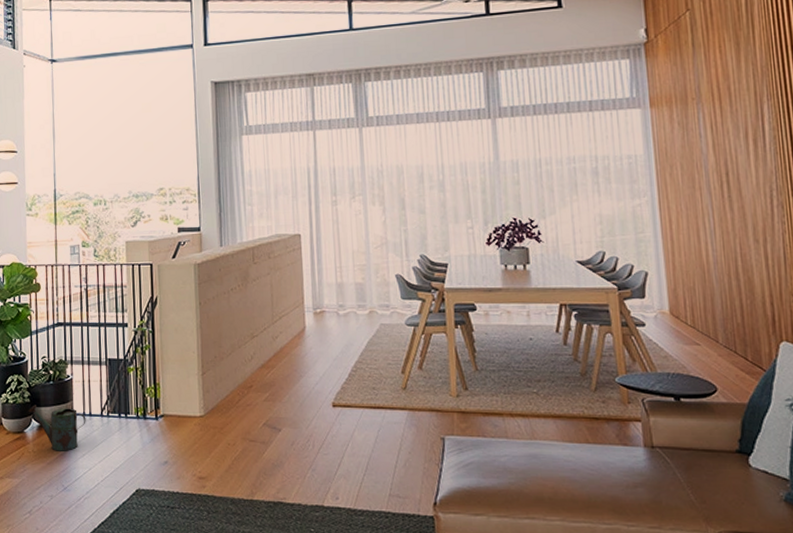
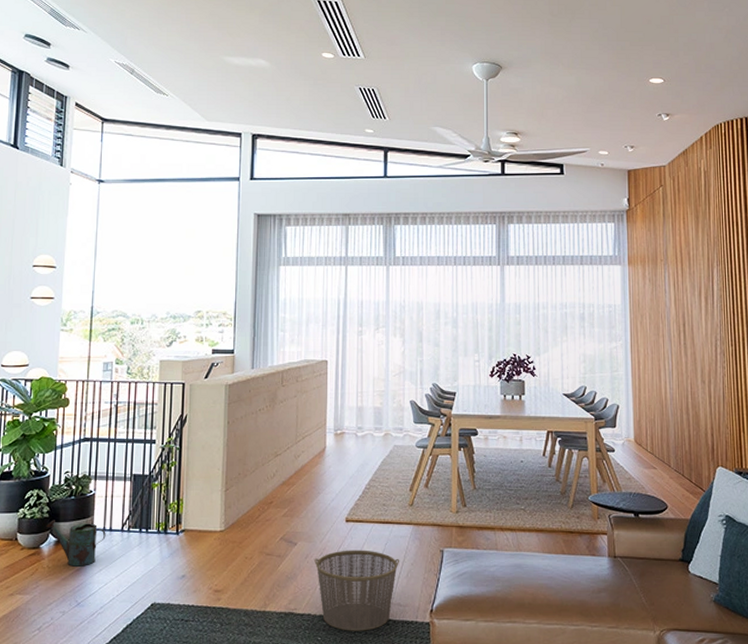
basket: none [301,437,396,524] -> present [314,550,400,631]

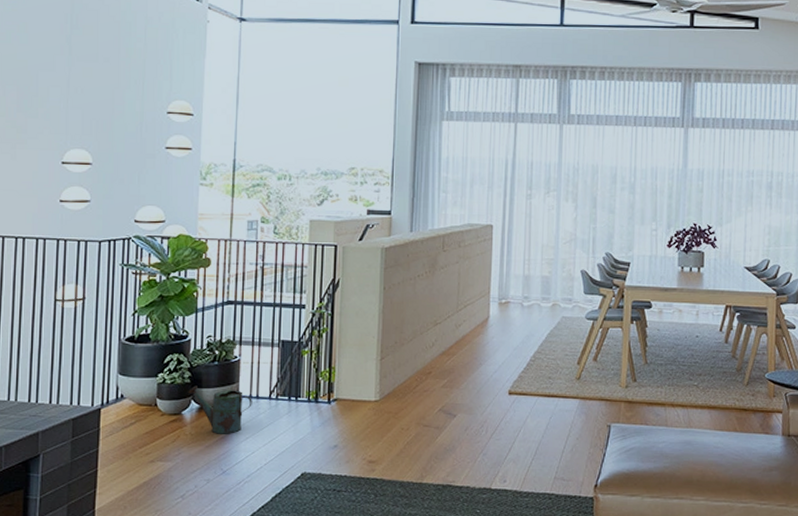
basket: present [314,550,400,631] -> none [474,423,565,505]

